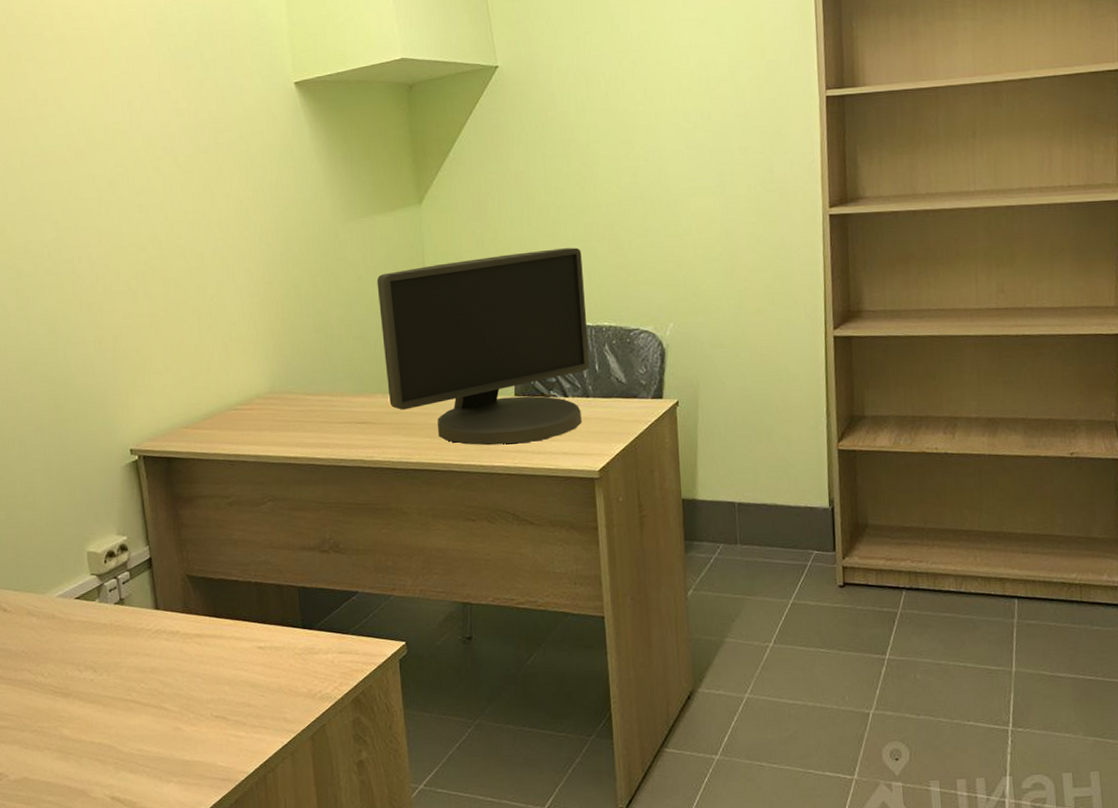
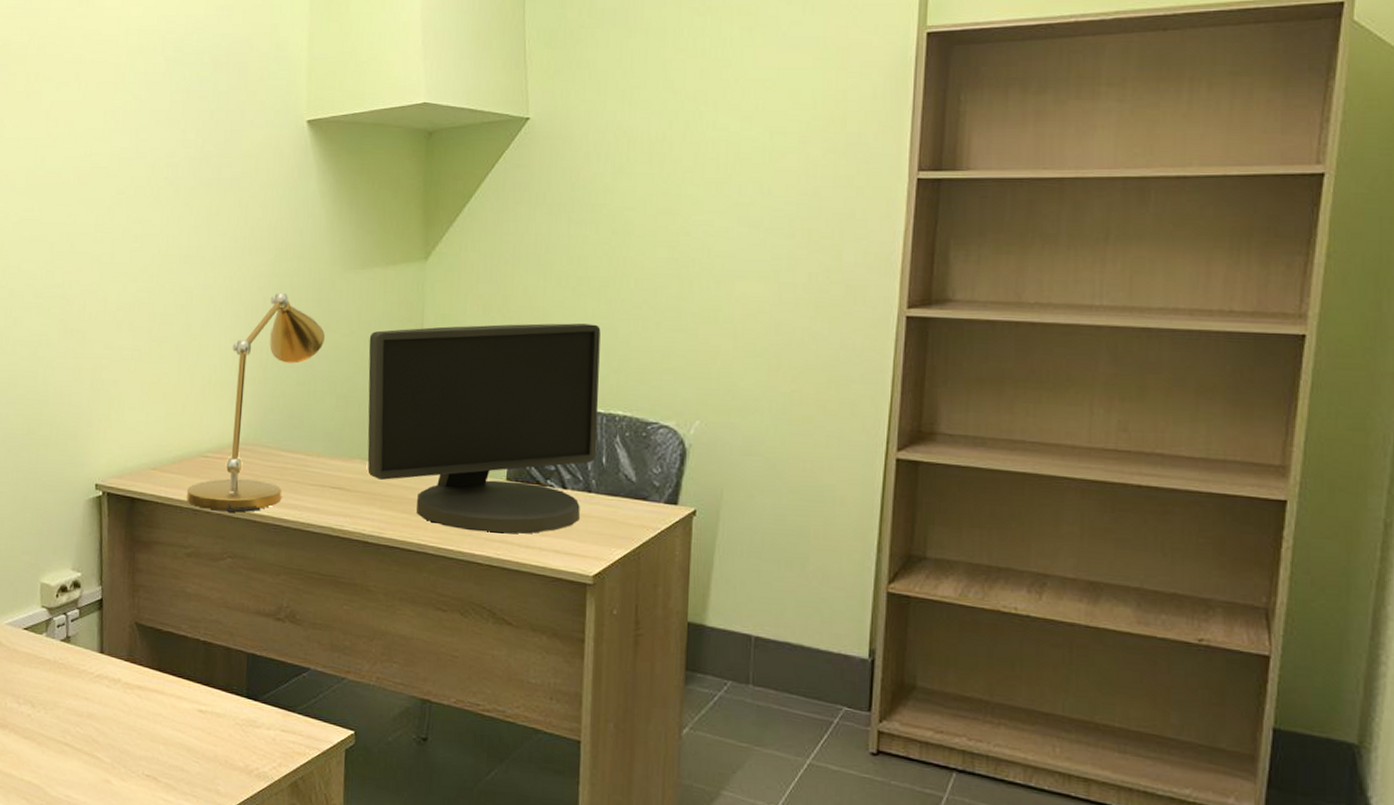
desk lamp: none [221,247,336,459] -> present [186,292,326,513]

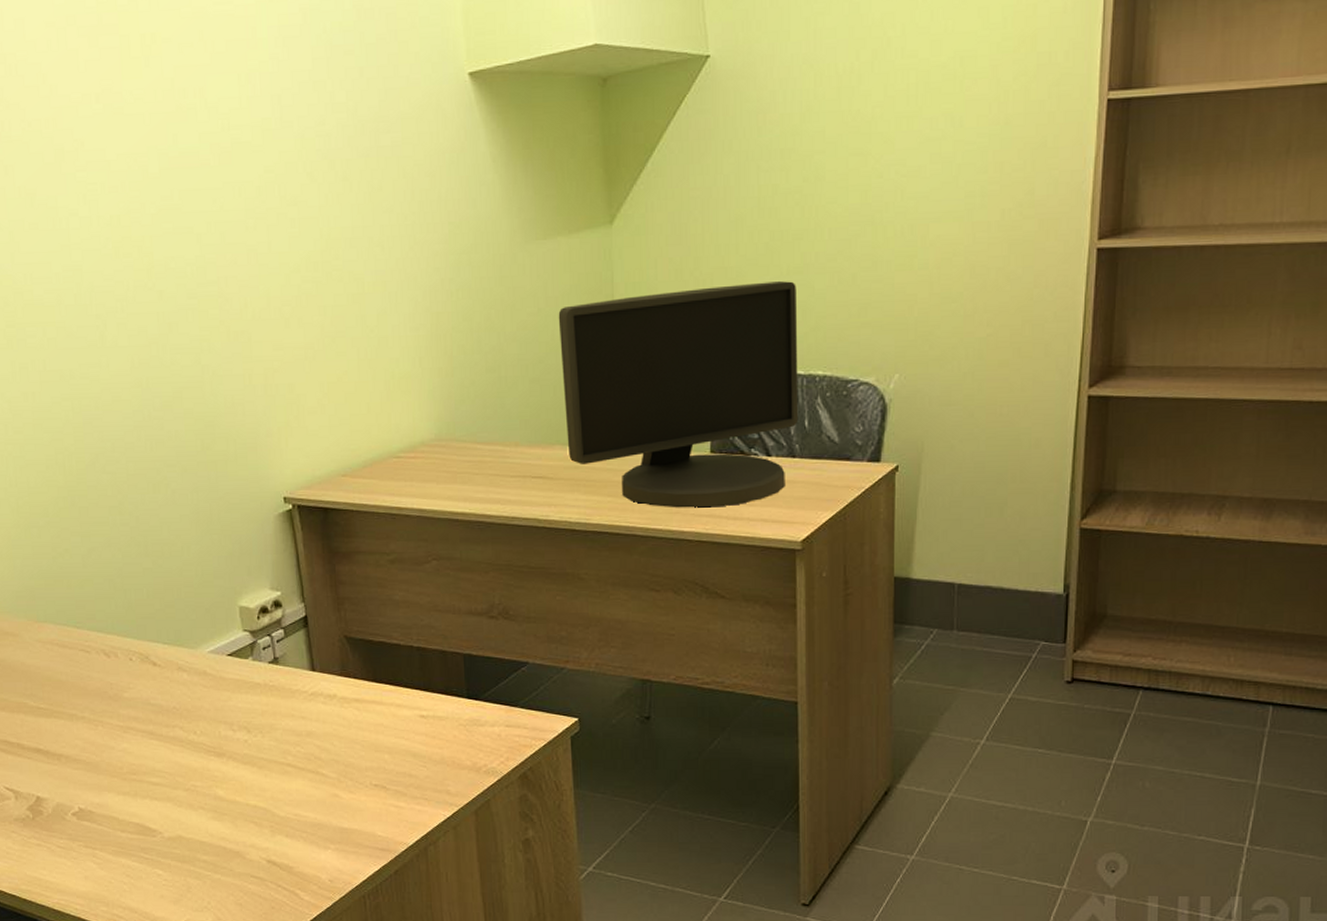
desk lamp: present [186,292,326,513] -> none [381,272,512,514]

